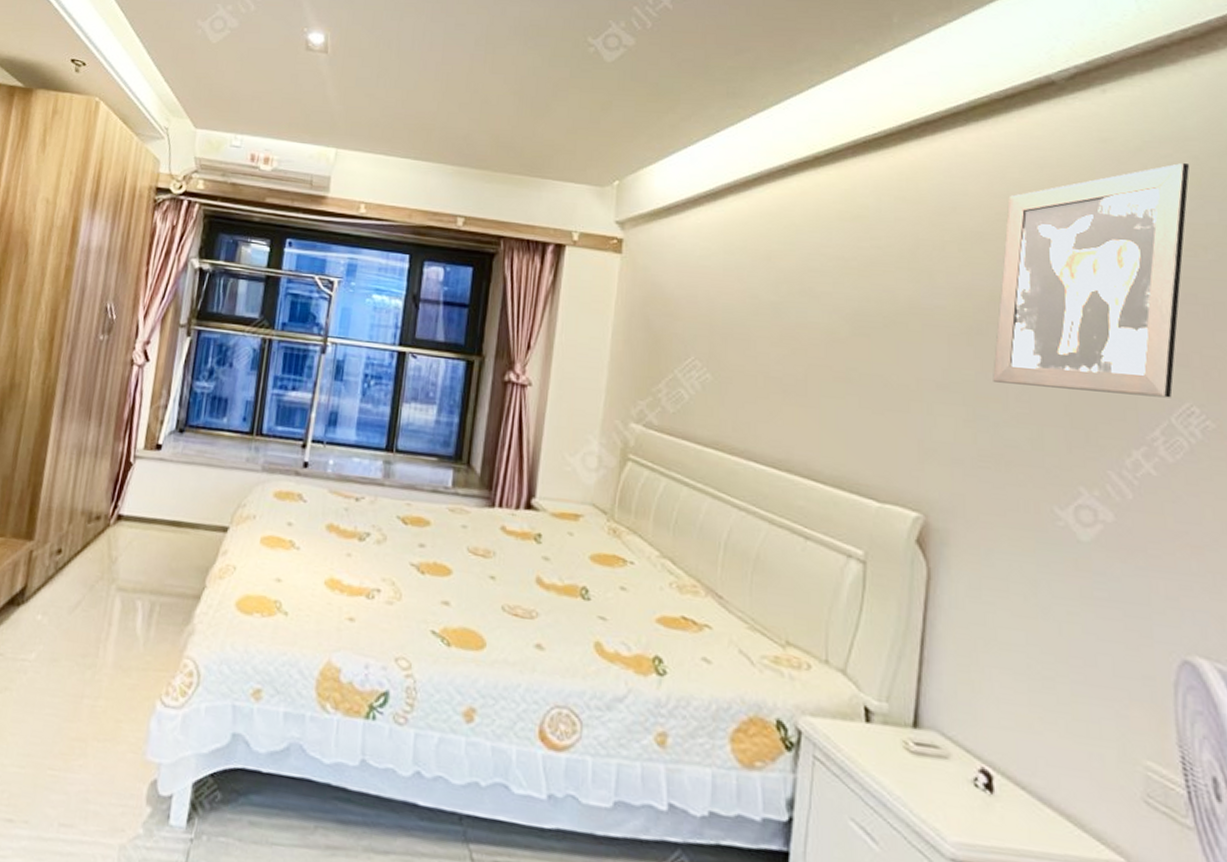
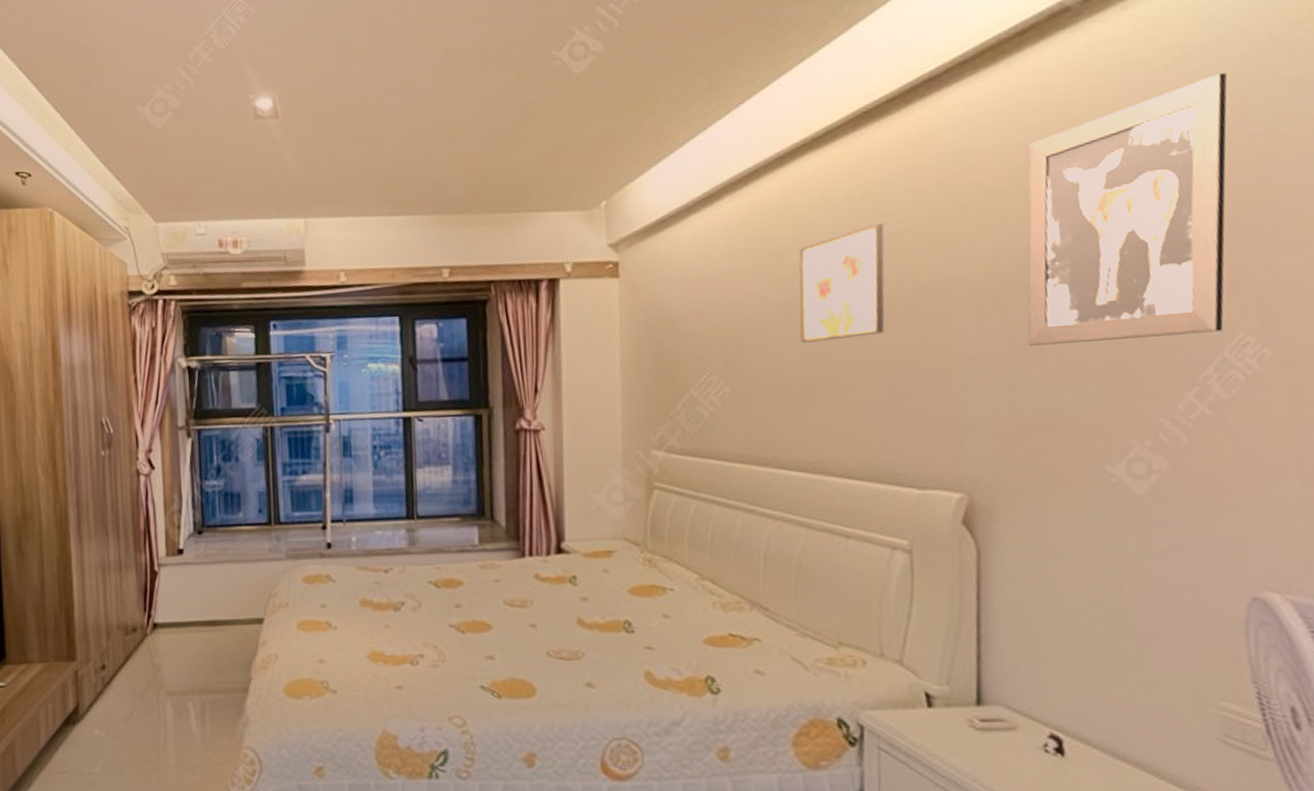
wall art: none [783,244,871,348] -> present [799,223,885,343]

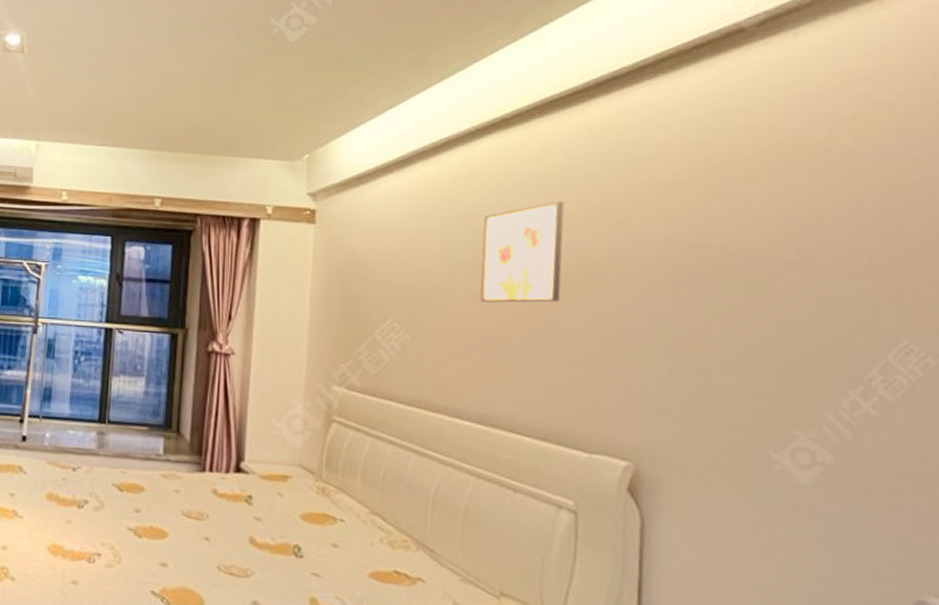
wall art: present [1027,72,1228,346] -> none [697,99,893,337]

